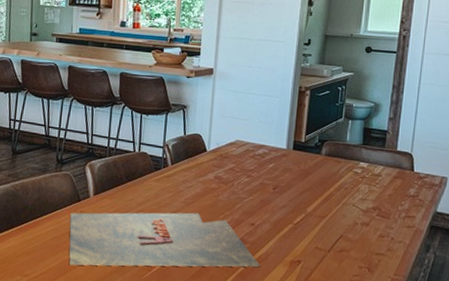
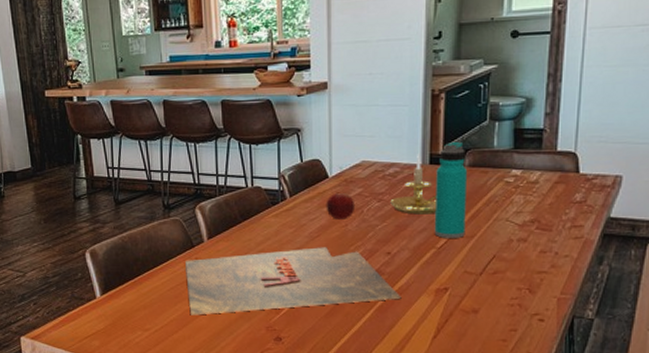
fruit: none [202,165,228,190] -> present [326,192,356,220]
candle holder: none [257,139,298,194] -> present [390,153,437,215]
water bottle: none [292,132,324,217] -> present [434,141,468,238]

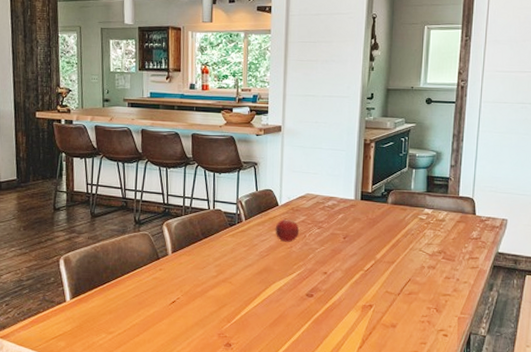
placemat: present [185,247,401,315] -> none [150,265,334,321]
candle holder: present [390,153,437,215] -> none [328,190,366,242]
water bottle: present [434,141,468,238] -> none [363,182,391,263]

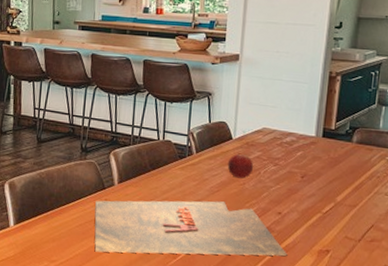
placemat: none [150,265,334,321] -> present [94,200,288,256]

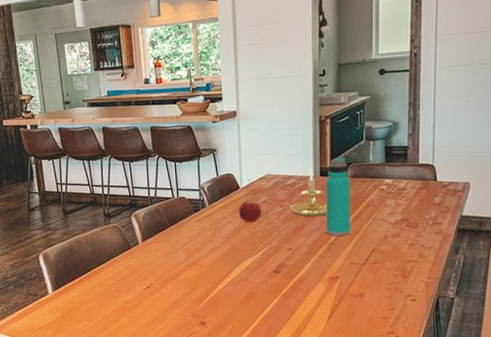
placemat: present [94,200,288,256] -> none [124,246,302,306]
candle holder: none [285,127,327,182] -> present [290,168,328,217]
water bottle: none [321,119,355,206] -> present [325,157,351,236]

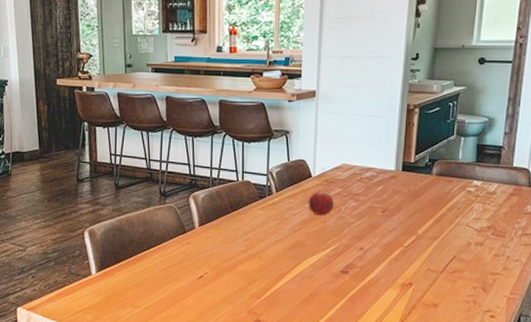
candle holder: present [290,168,328,217] -> none [365,161,407,216]
water bottle: present [325,157,351,236] -> none [403,151,435,239]

